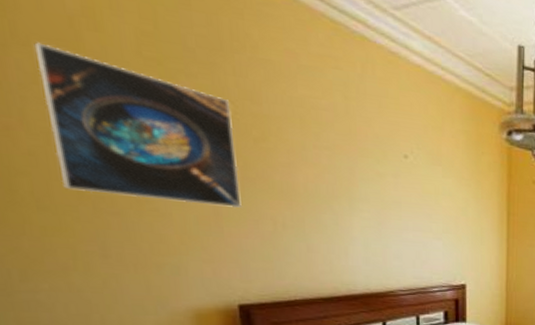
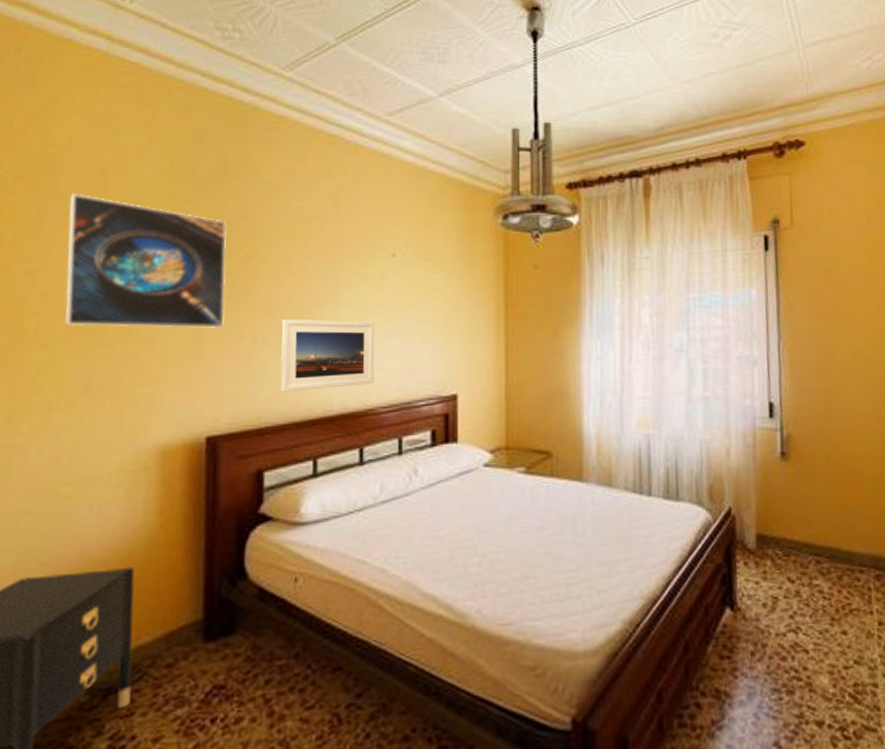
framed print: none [300,205,393,272] -> present [280,318,375,392]

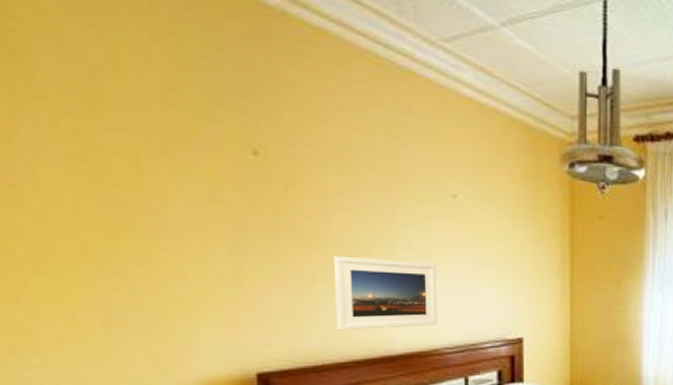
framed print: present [64,193,227,329] -> none [51,94,267,263]

